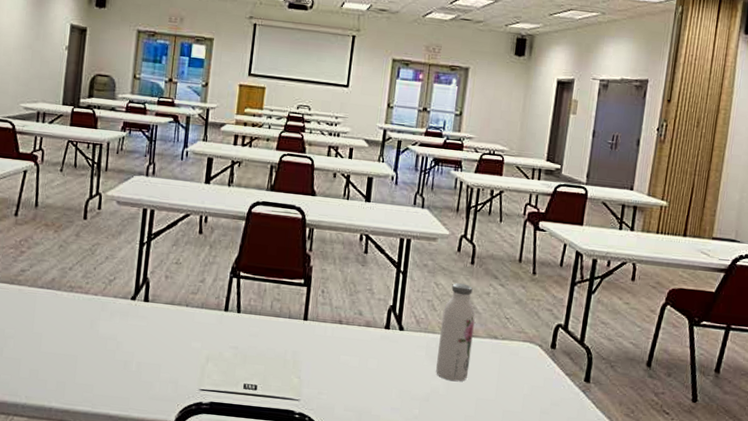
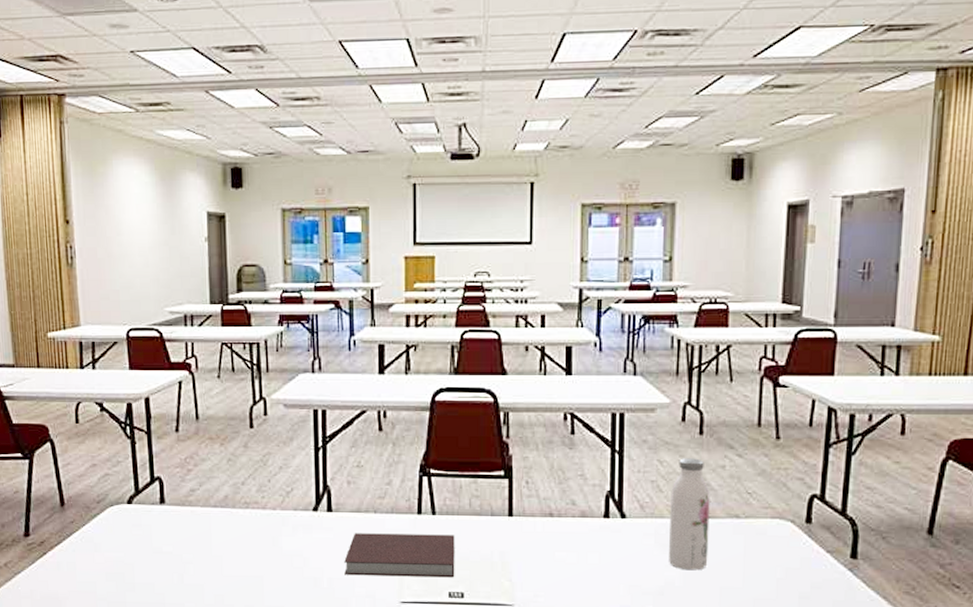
notebook: none [152,323,255,371] -> present [344,533,455,578]

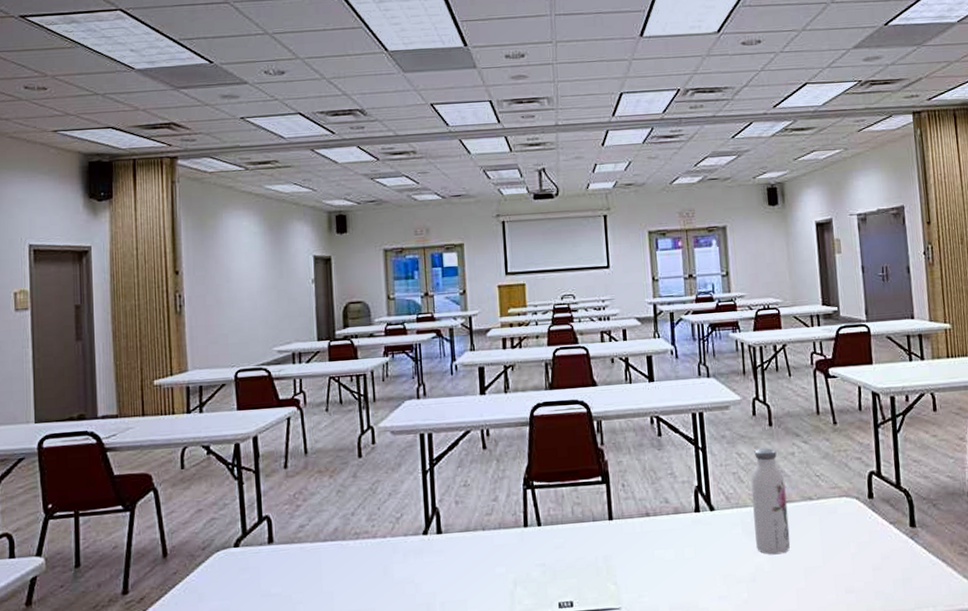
notebook: present [344,533,455,578] -> none [455,544,563,597]

